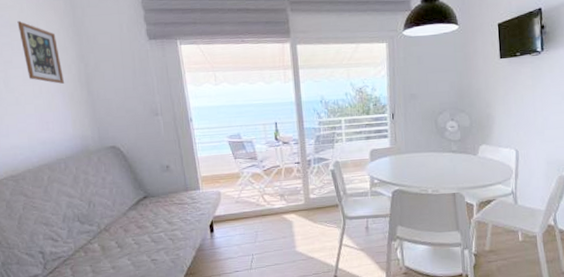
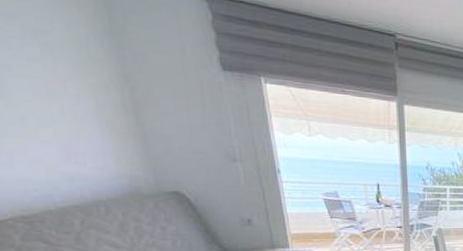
picture frame: present [17,20,64,84] -> none [15,10,99,107]

